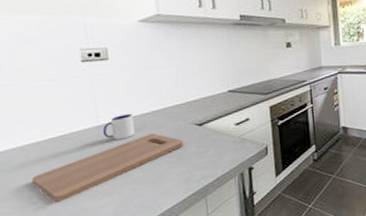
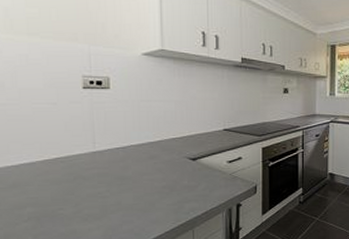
cutting board: present [32,133,184,202] -> none [24,164,176,221]
mug: present [102,114,135,140] -> none [98,143,130,167]

